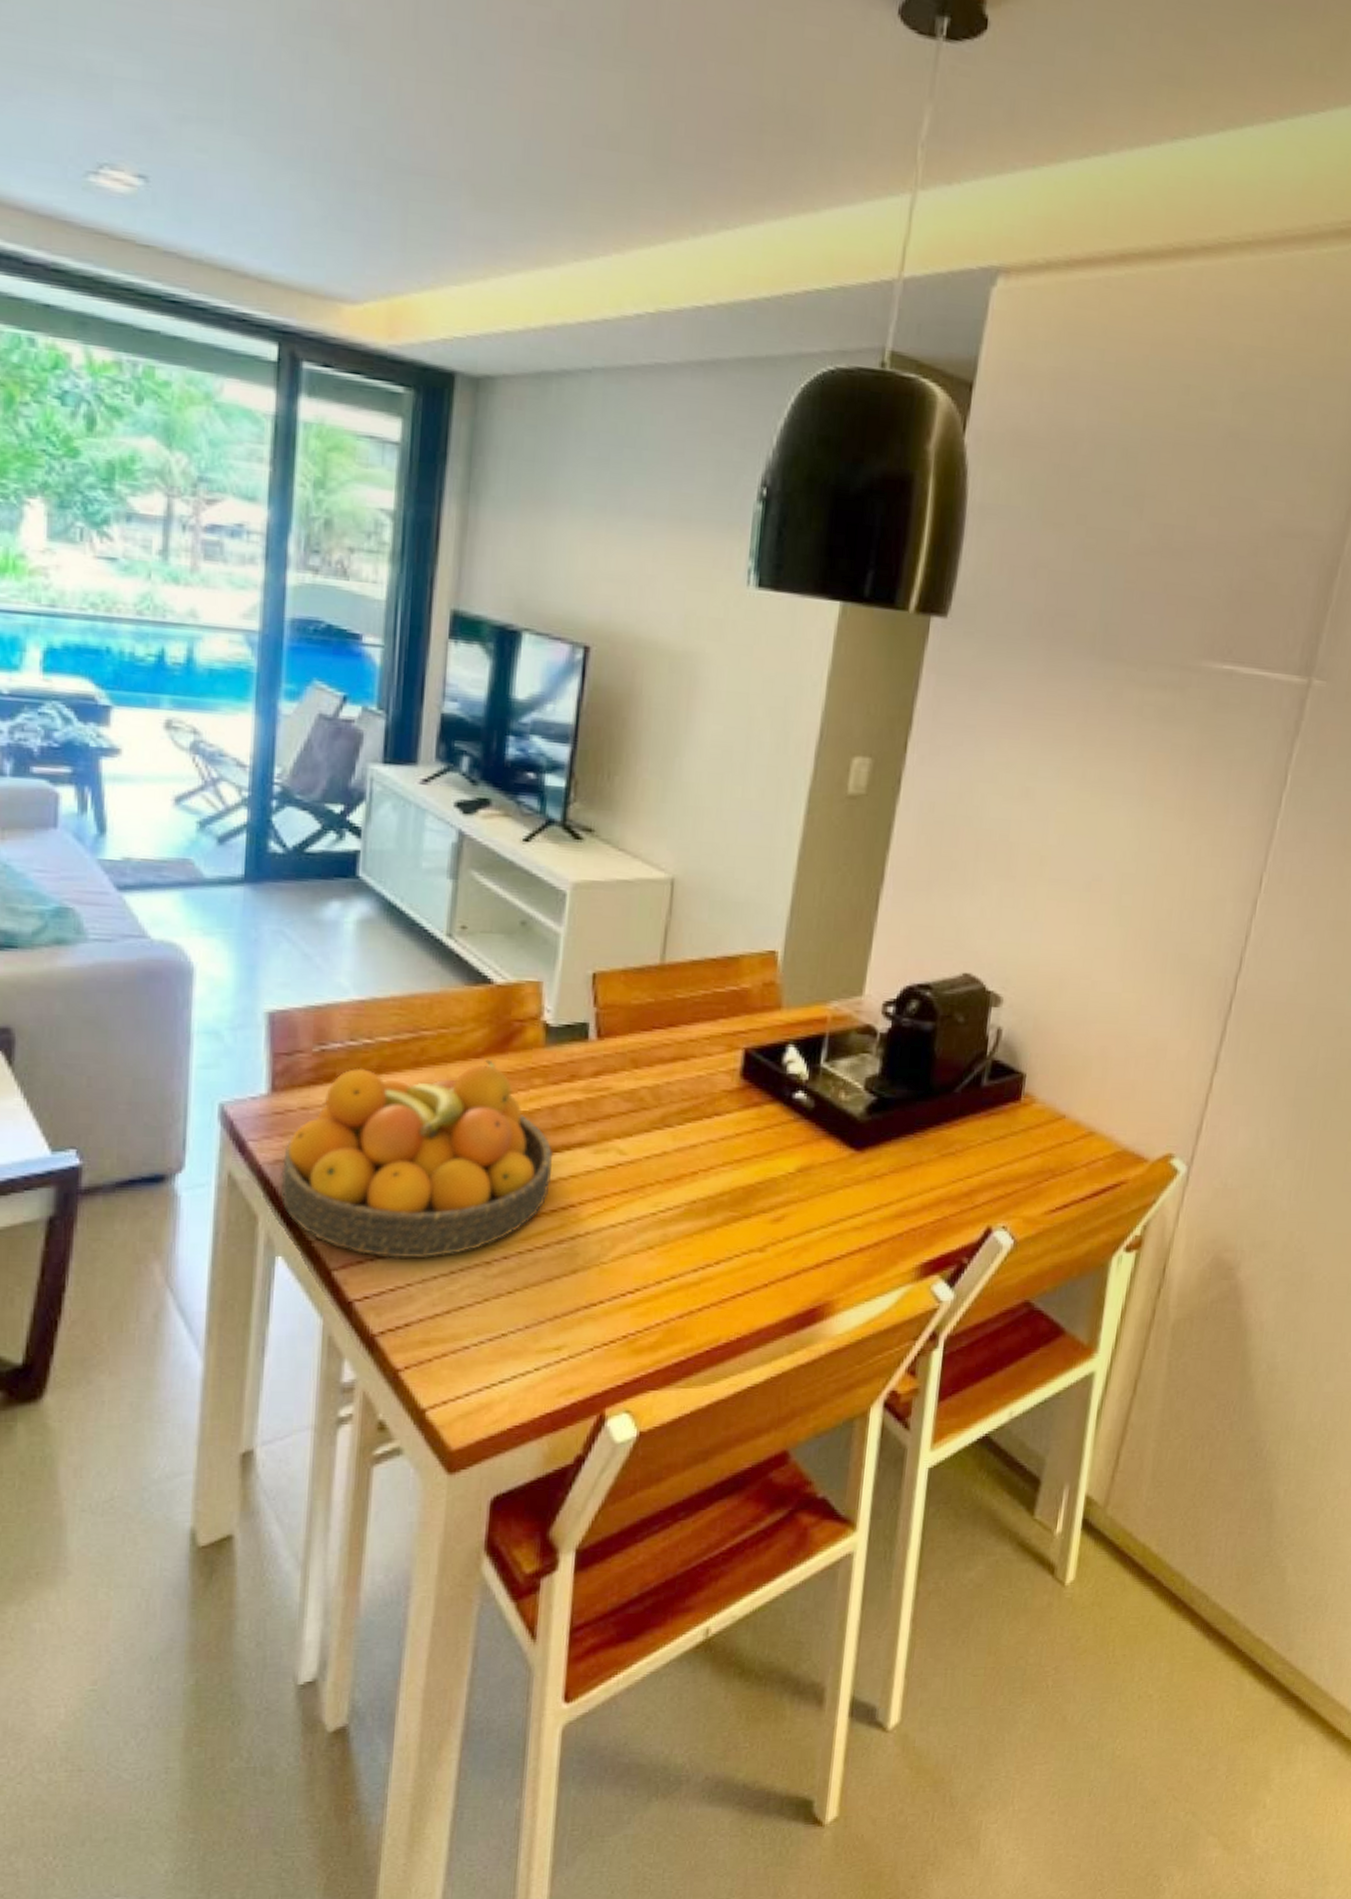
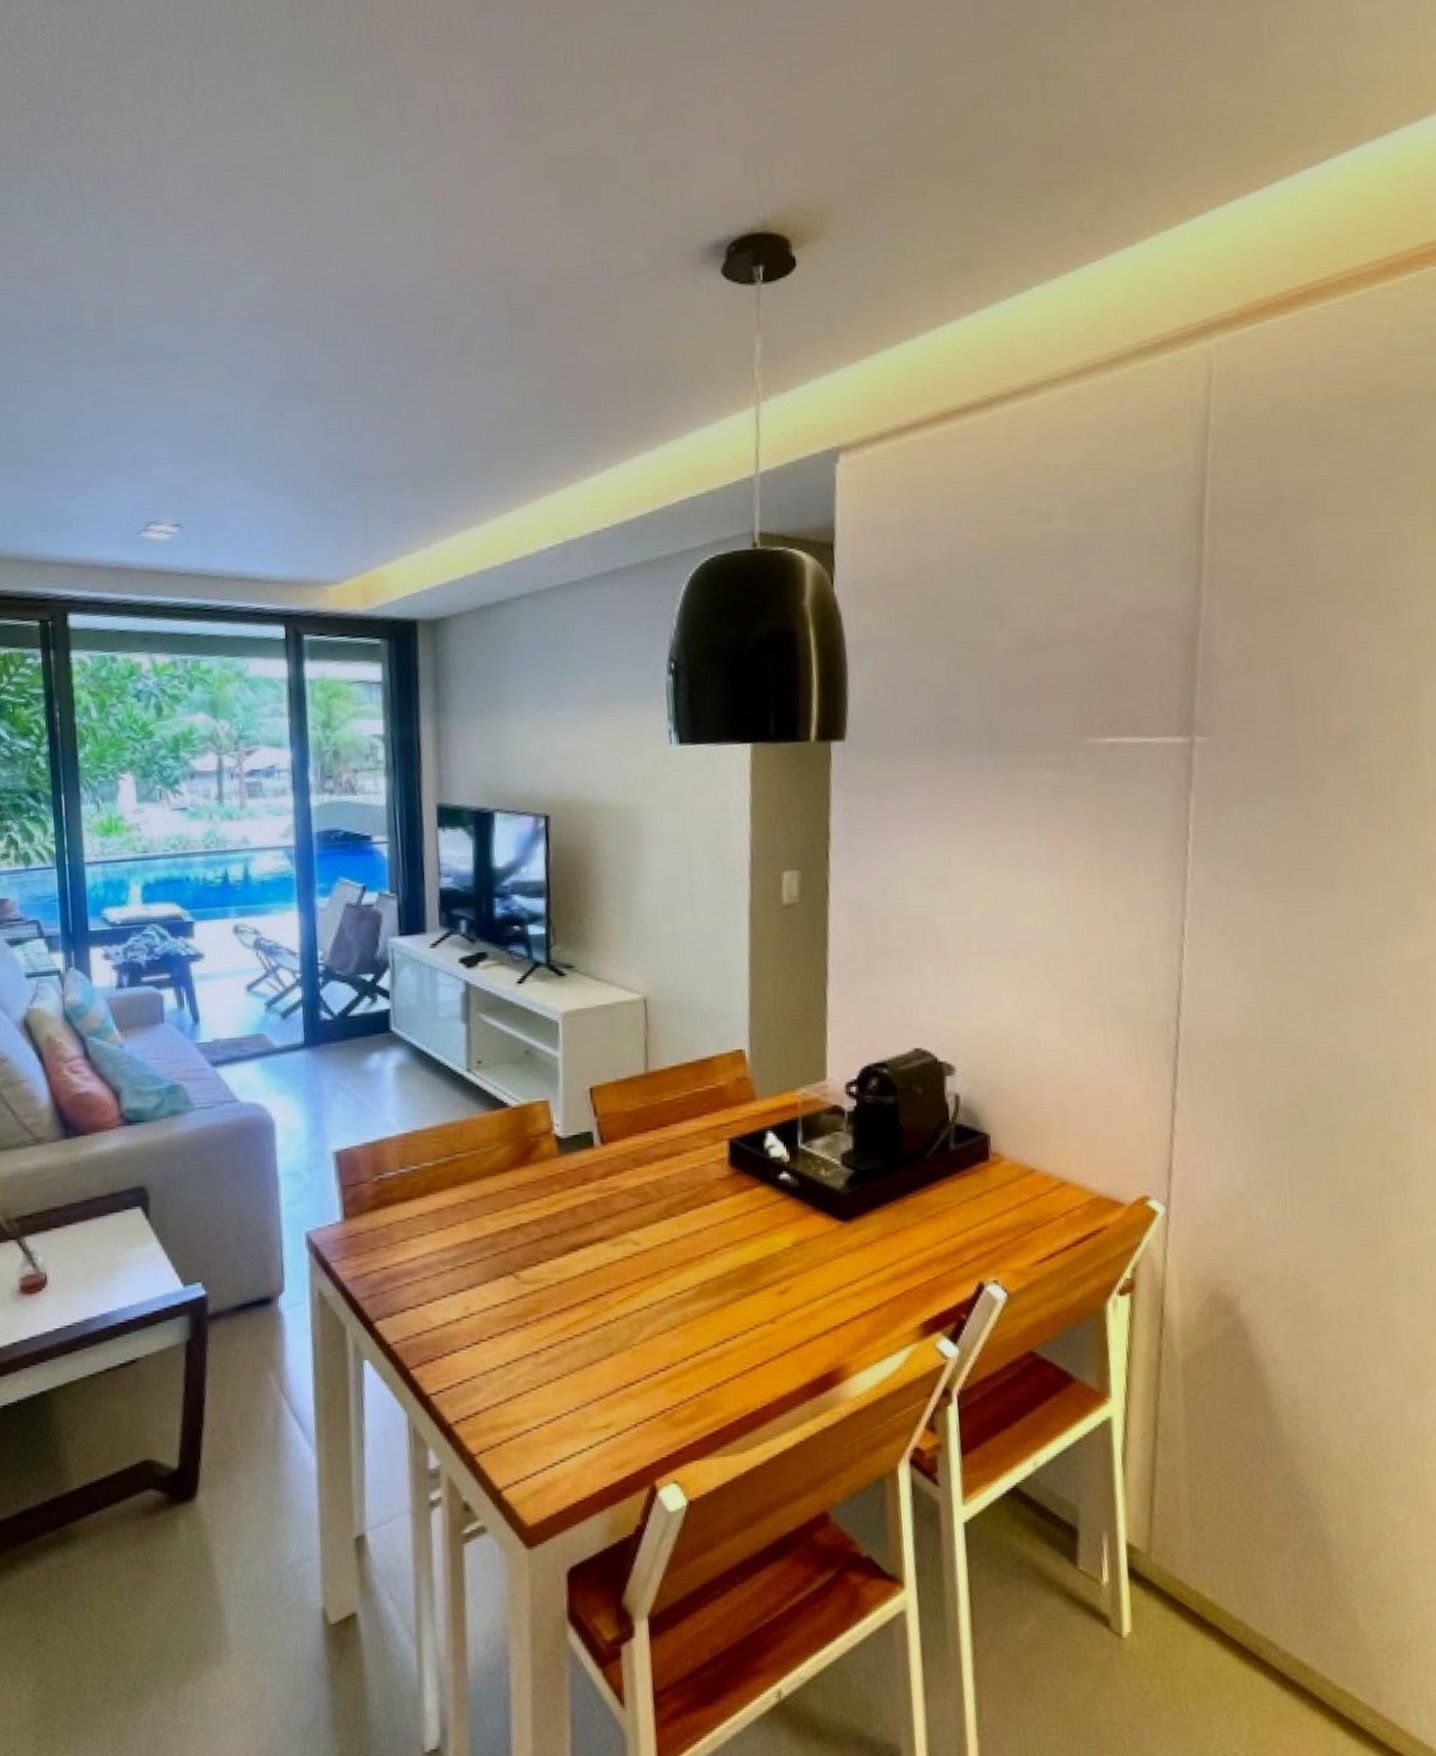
fruit bowl: present [281,1059,553,1259] -> none [360,1172,580,1355]

